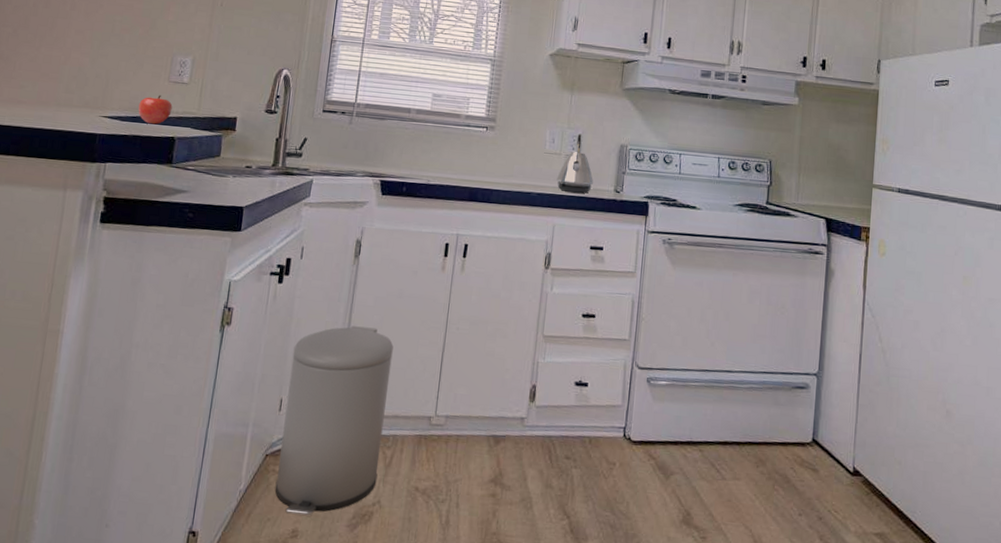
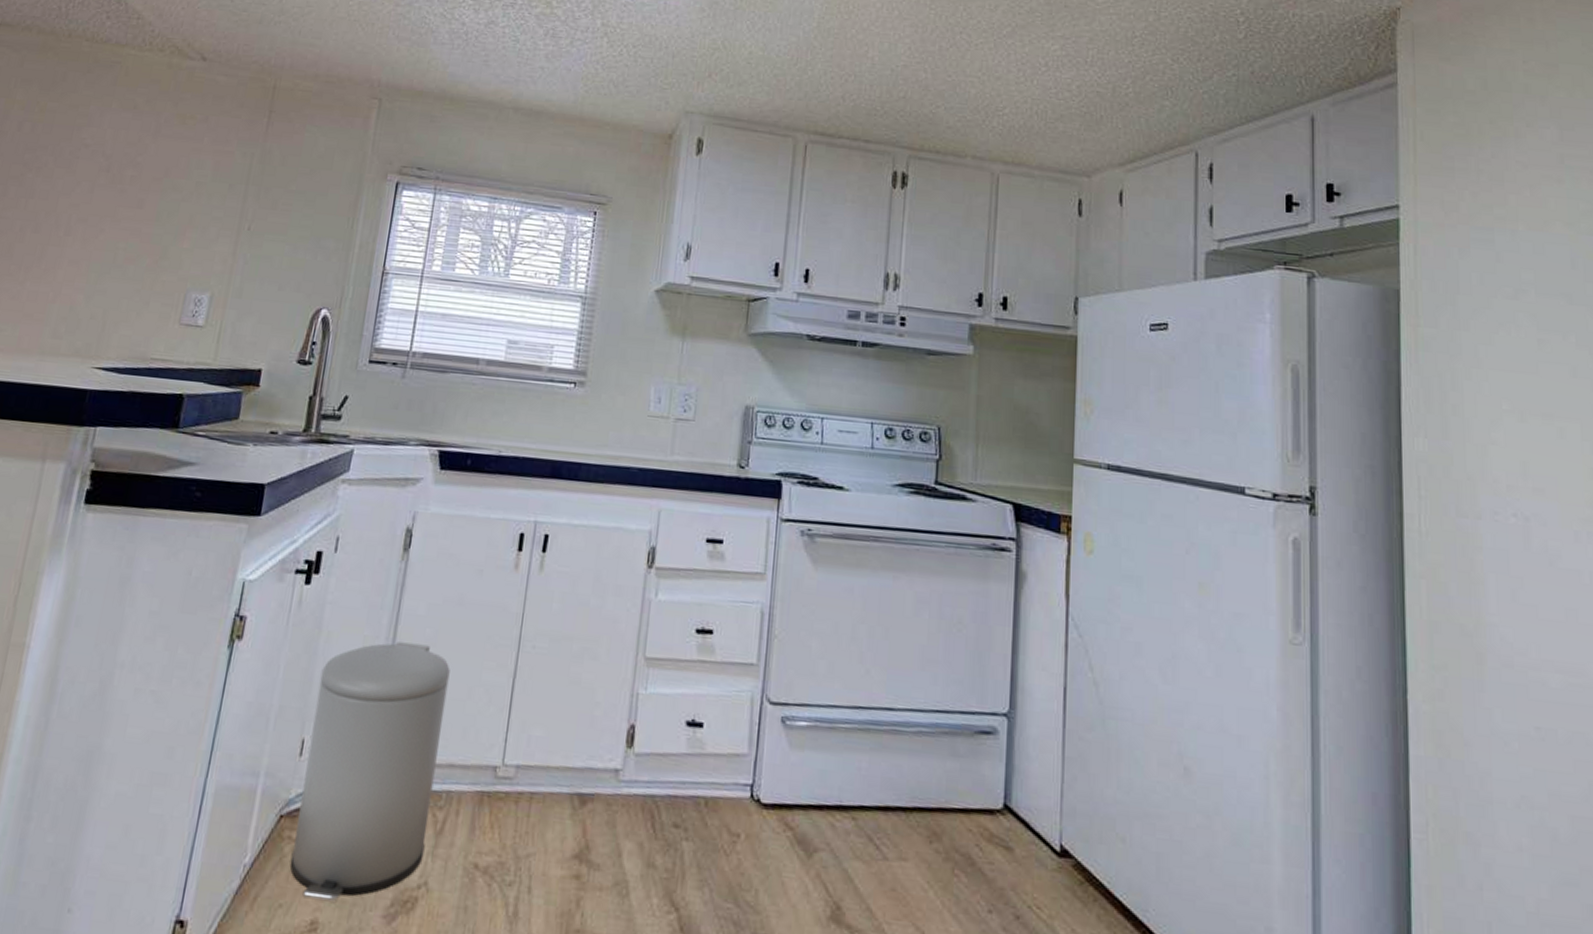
fruit: present [138,94,173,125] -> none [139,340,183,379]
kettle: present [557,133,593,194] -> none [663,391,711,469]

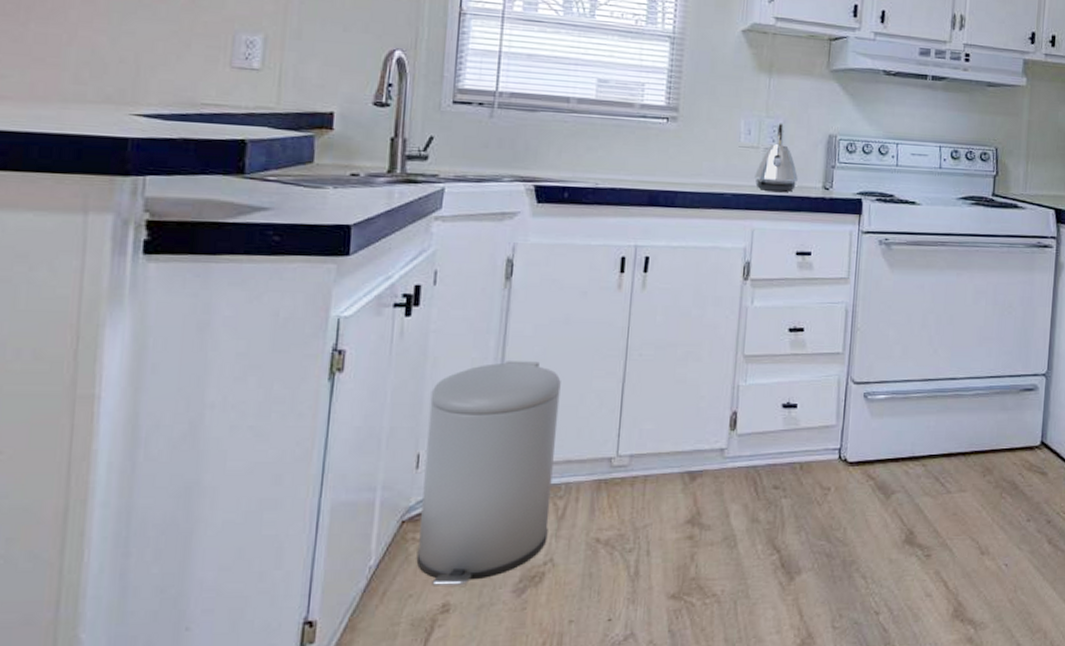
kettle: none [663,391,711,469] -> present [754,123,798,193]

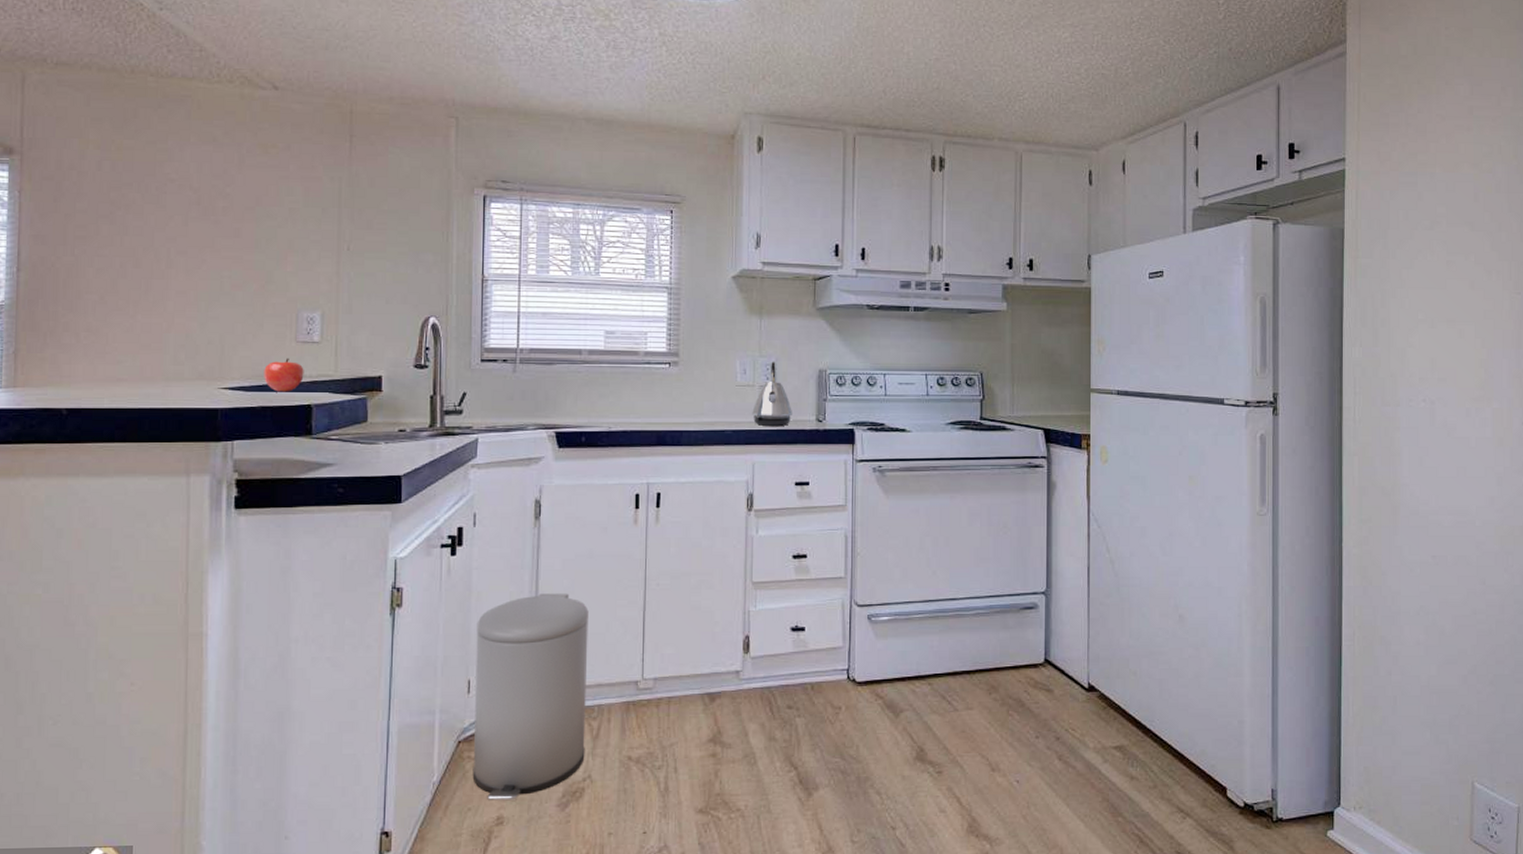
fruit: none [188,84,239,124] -> present [264,357,304,392]

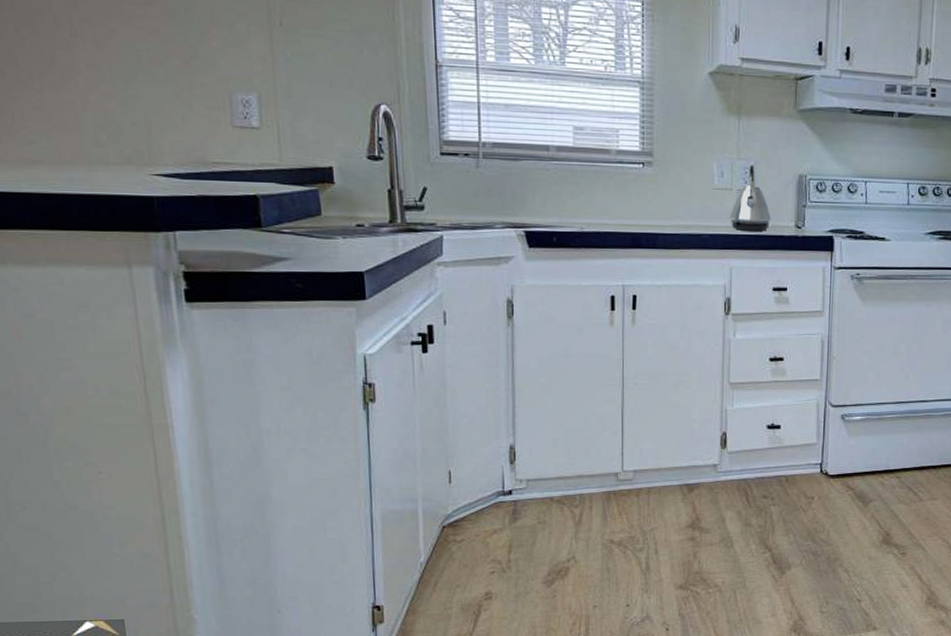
fruit: present [264,357,304,392] -> none [200,143,246,181]
pedal bin: present [472,593,589,801] -> none [454,391,568,579]

